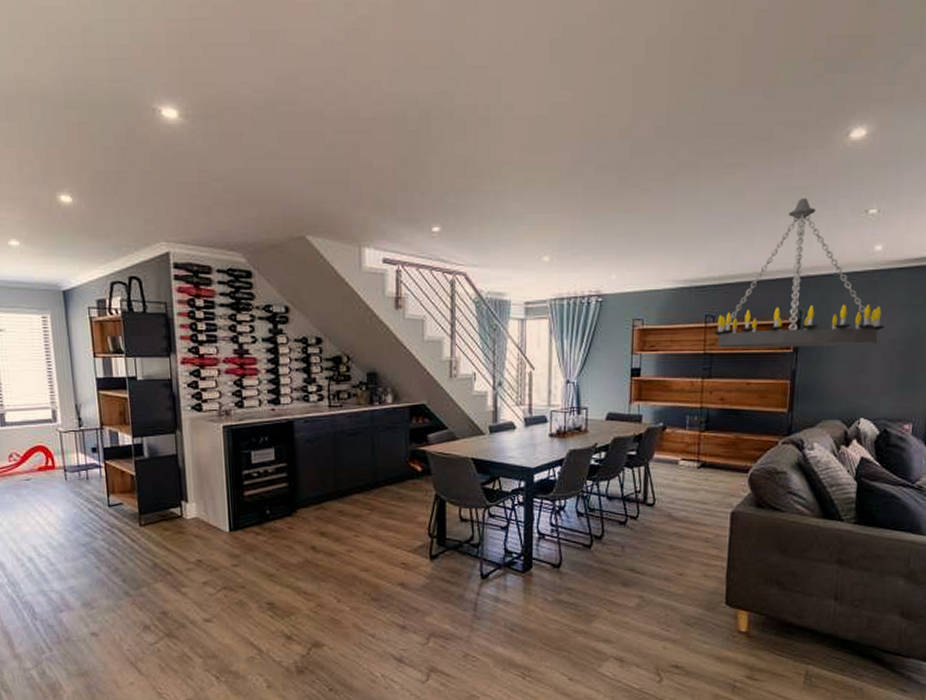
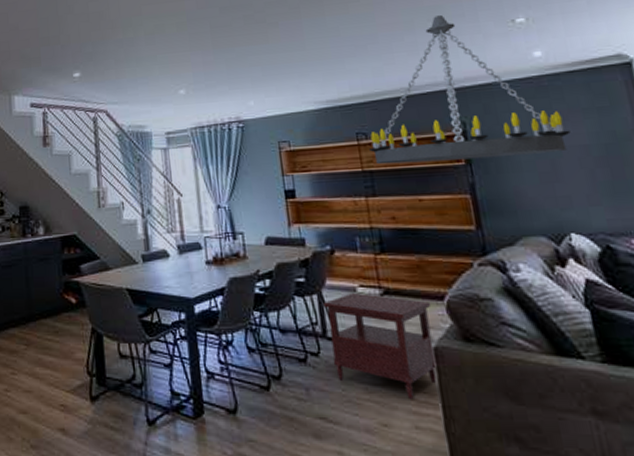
side table: none [648,465,737,554] -> present [323,292,437,400]

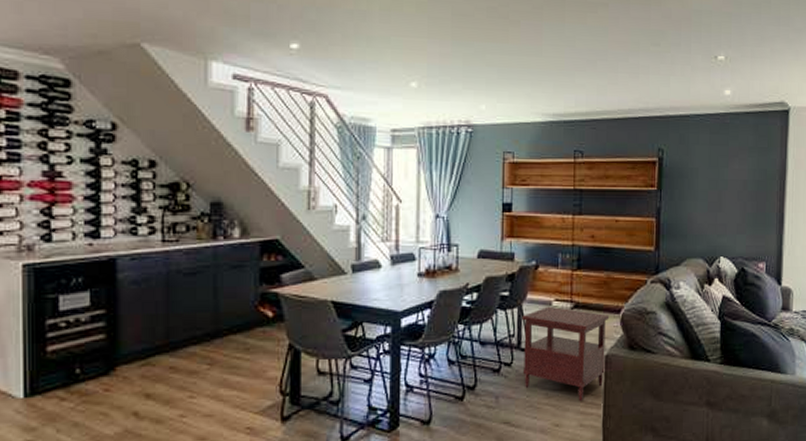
chandelier: present [369,15,571,165] -> none [583,41,737,186]

